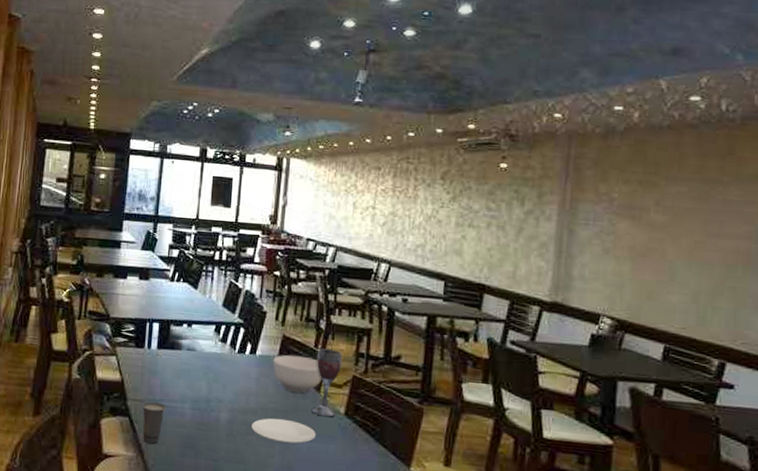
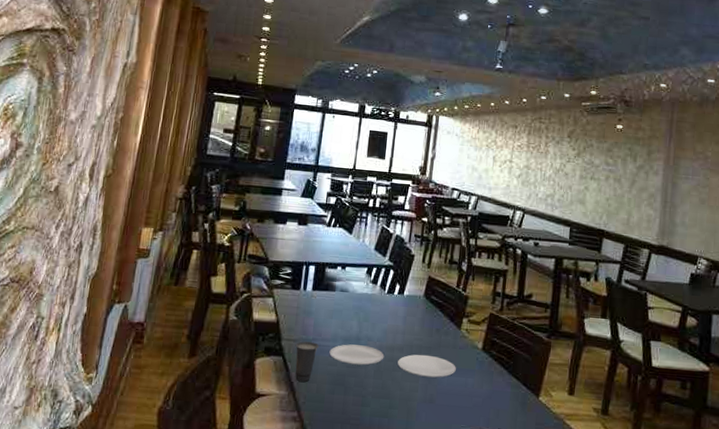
plate: none [178,406,237,429] -> present [329,344,385,366]
bowl: present [272,355,321,393] -> none [419,294,462,330]
cup: present [311,348,342,417] -> none [452,288,481,352]

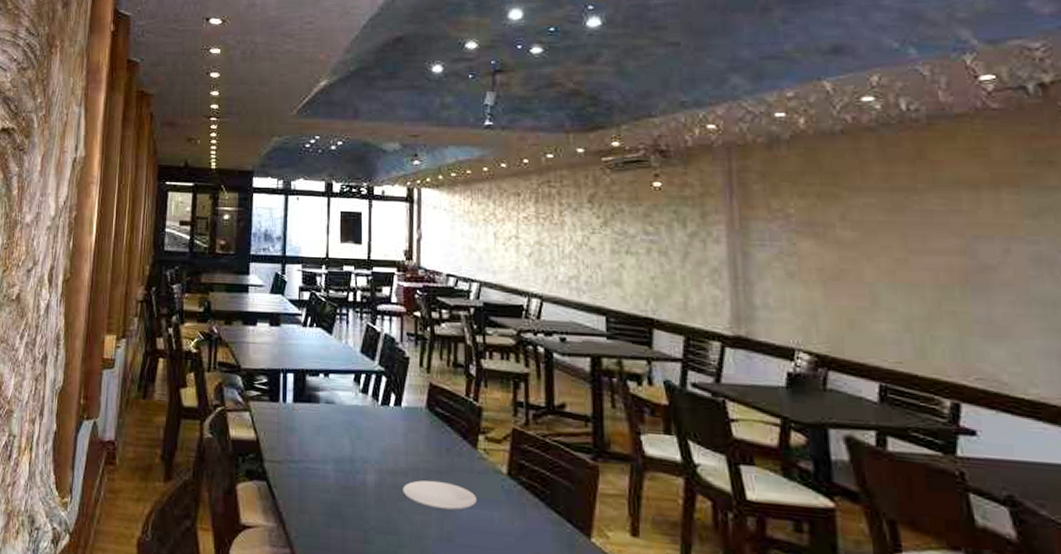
cup: present [295,341,320,382] -> none [280,463,308,512]
plate: present [329,344,385,366] -> none [320,467,386,493]

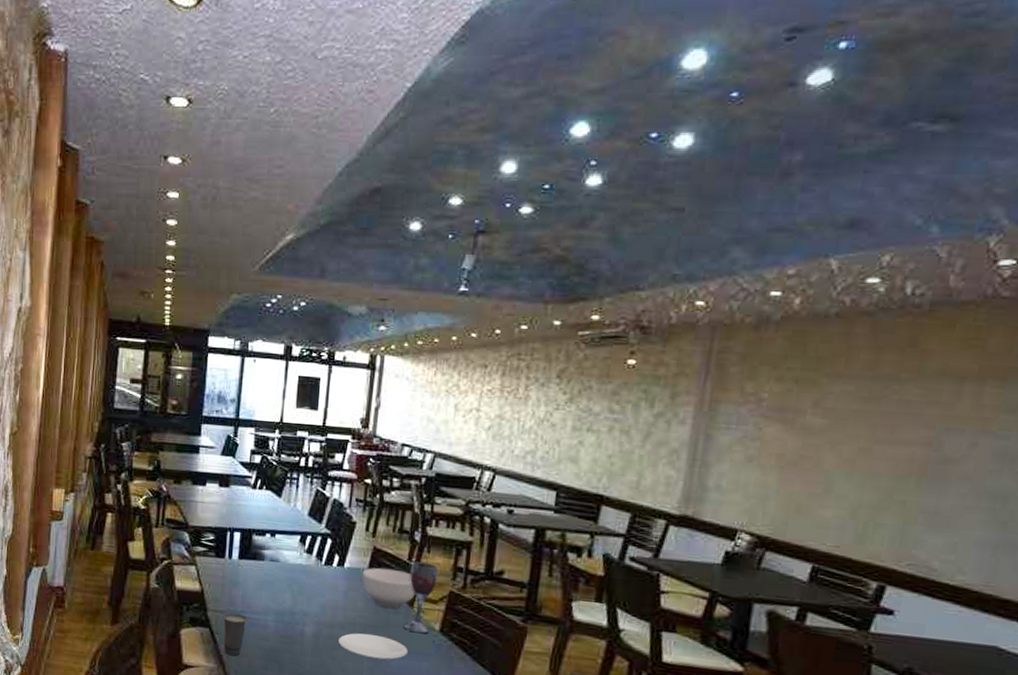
cup: none [280,463,308,512] -> present [222,613,249,656]
bowl: none [420,405,477,450] -> present [362,568,415,608]
cup: none [469,397,499,478] -> present [403,561,439,634]

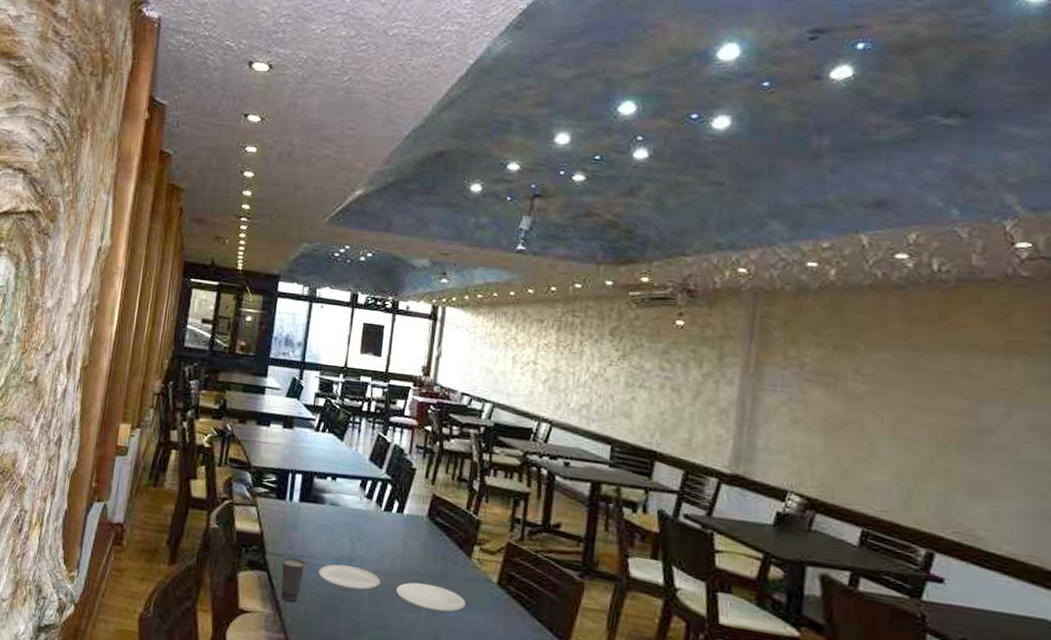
plate: none [260,618,323,642] -> present [318,564,381,590]
bowl: present [362,568,415,608] -> none [421,515,473,558]
cup: present [403,561,439,634] -> none [461,511,497,586]

